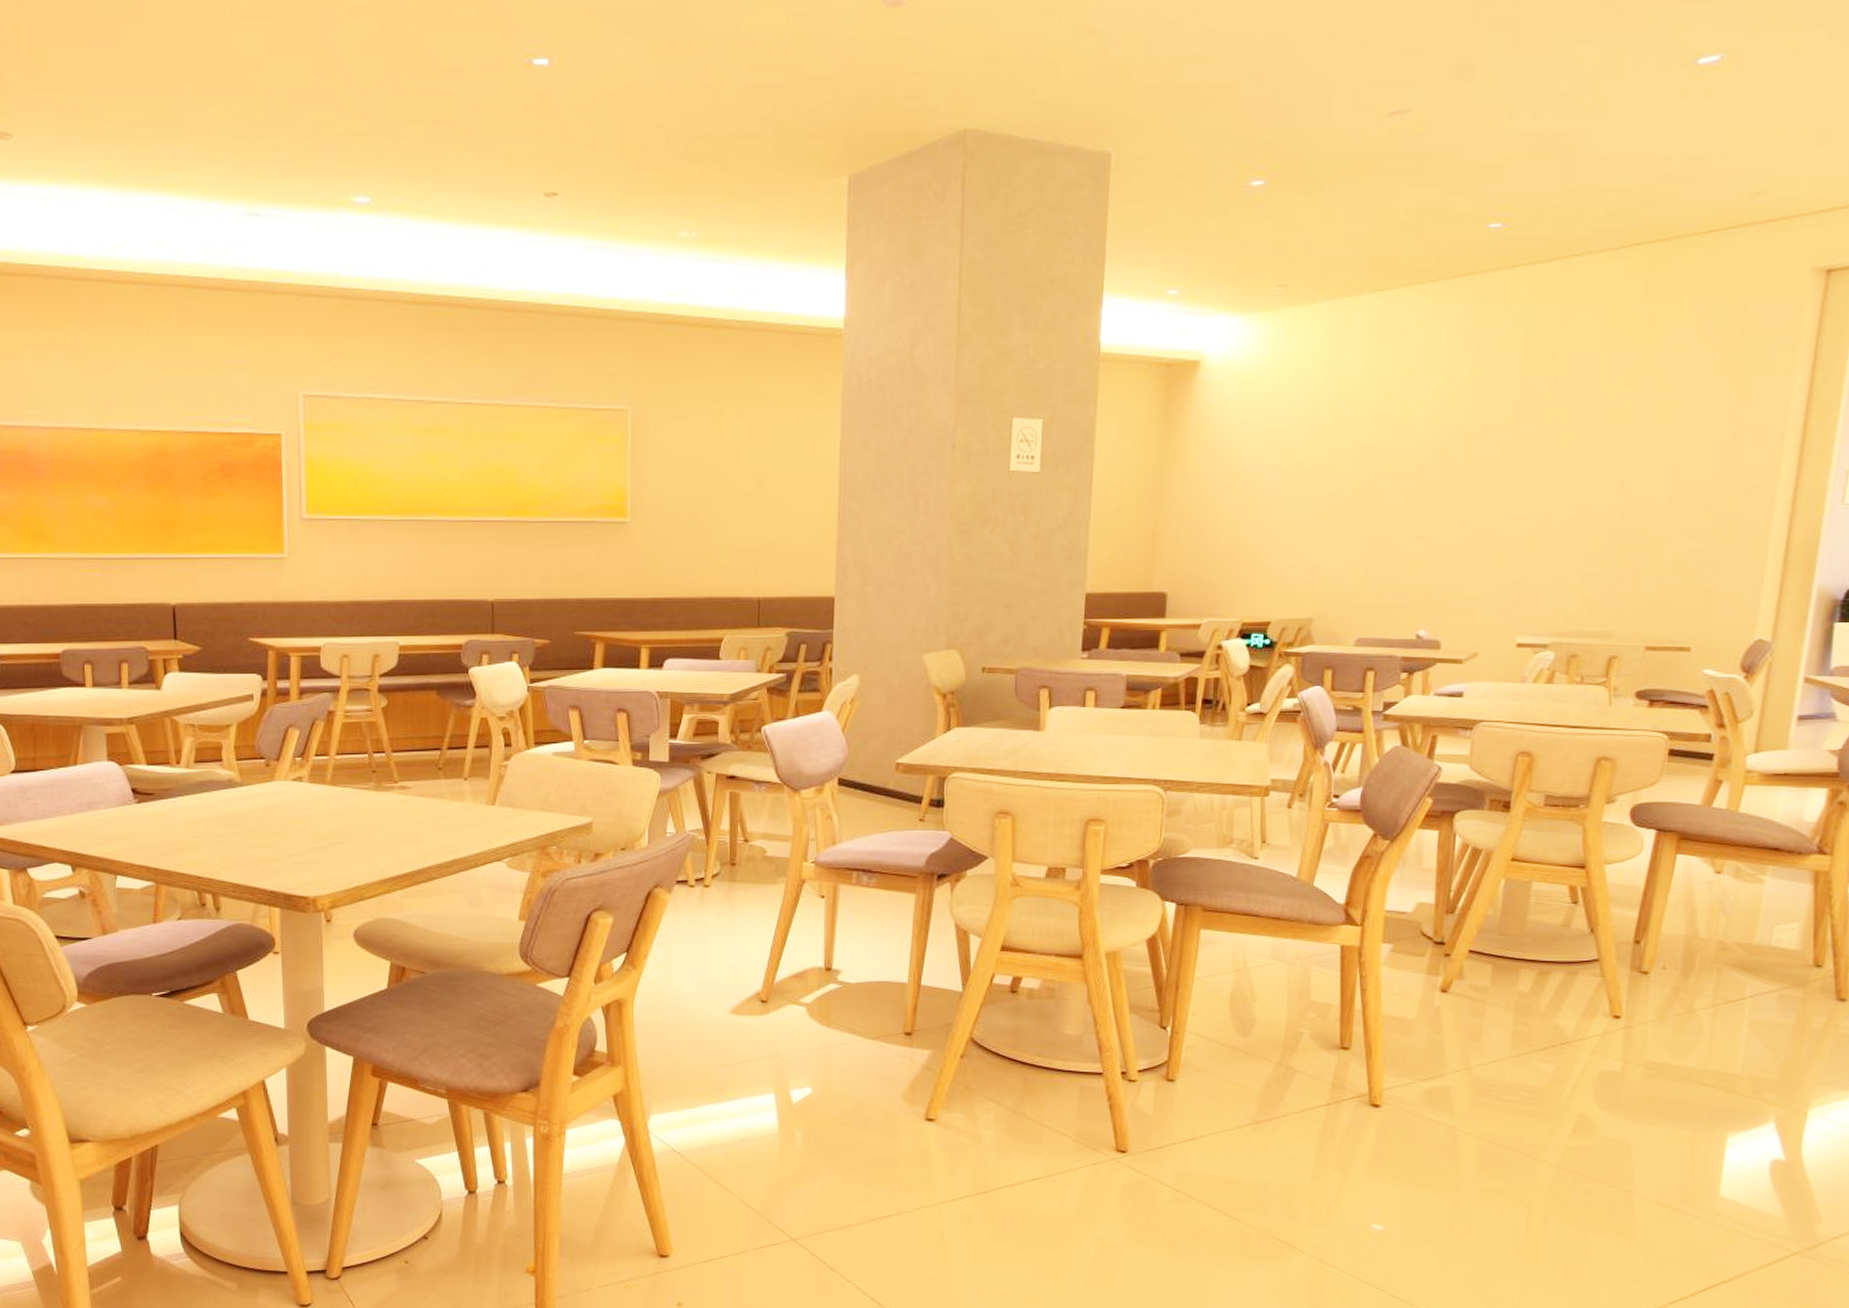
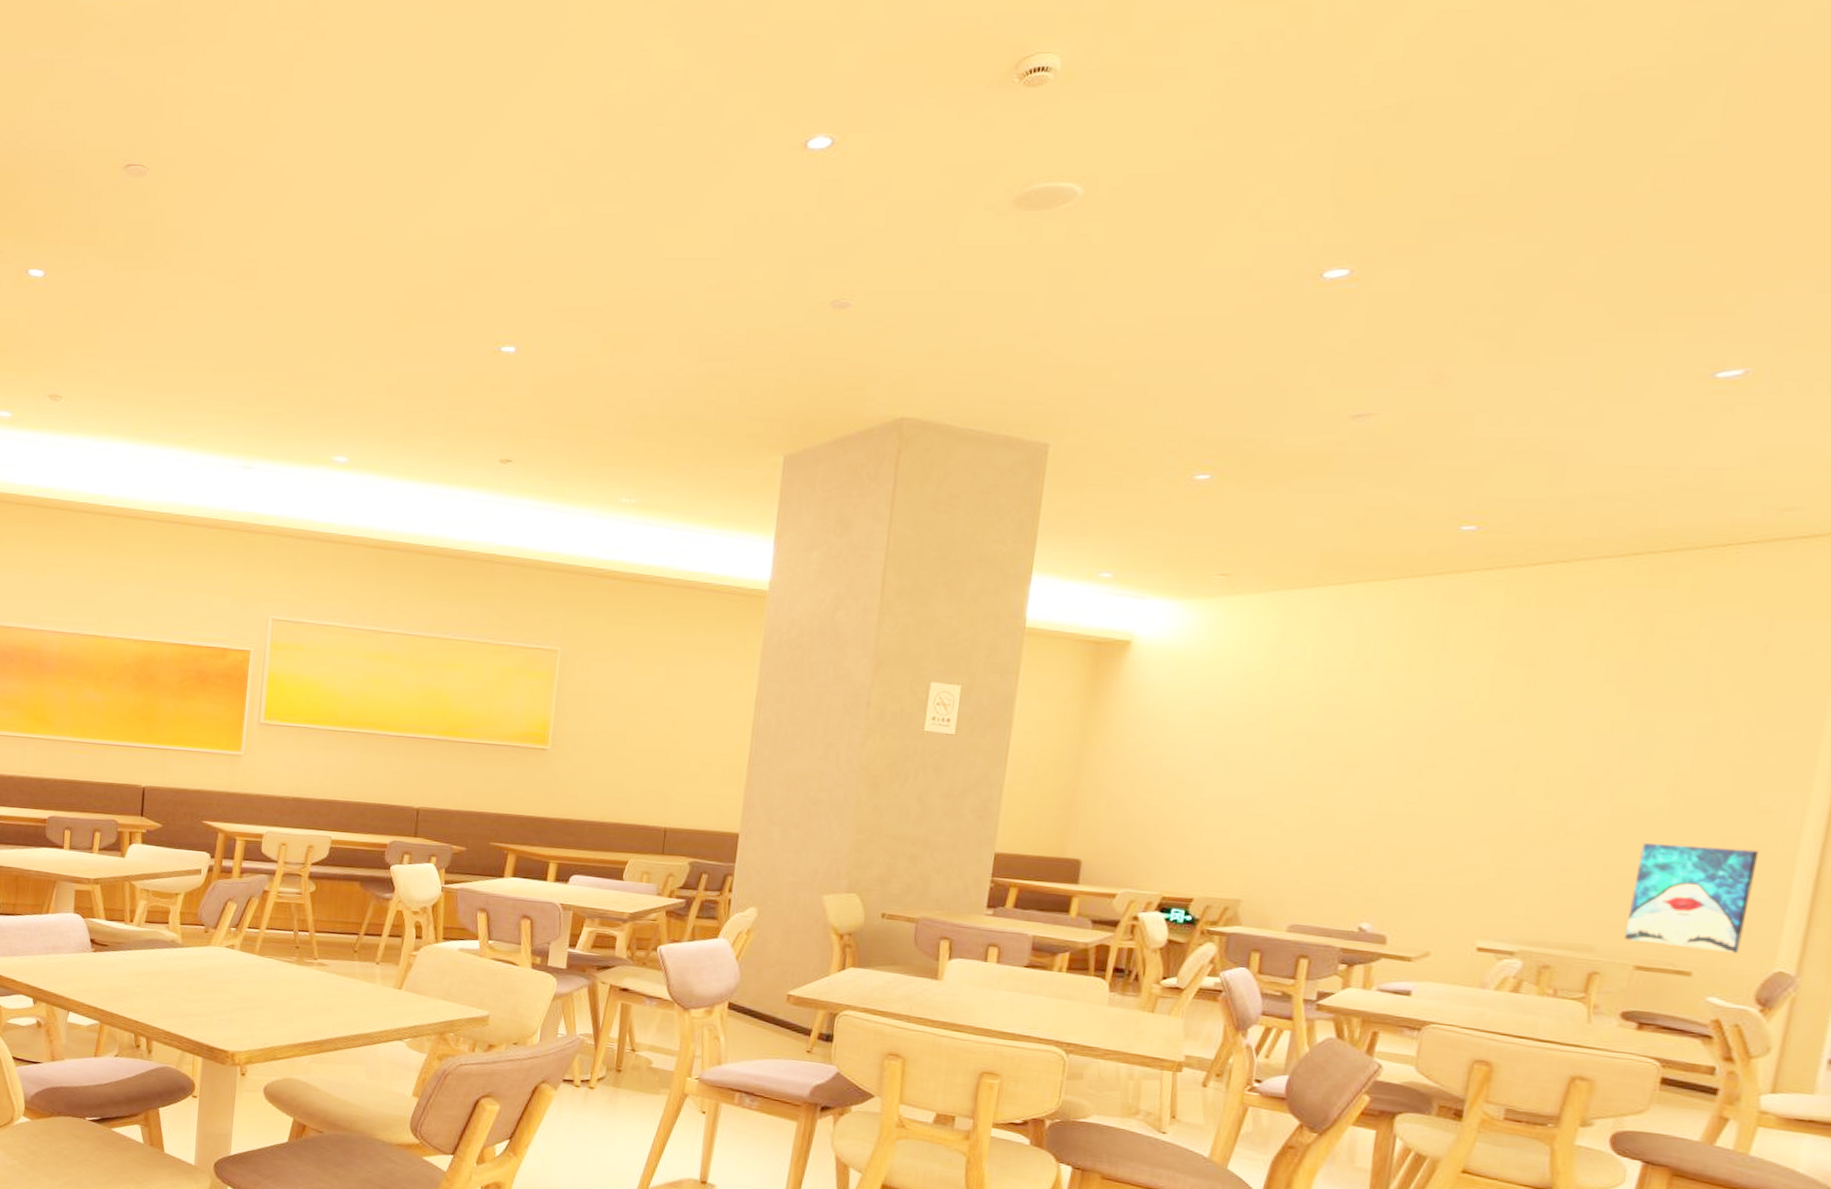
wall art: none [1636,526,1742,627] -> present [1623,843,1760,954]

